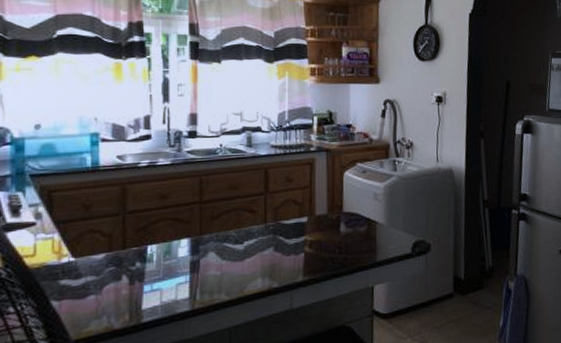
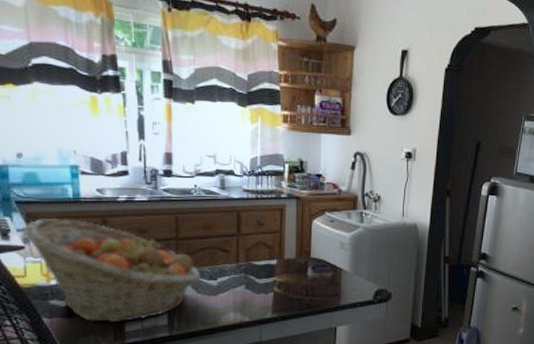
fruit basket: none [35,189,226,302] -> present [22,217,201,323]

